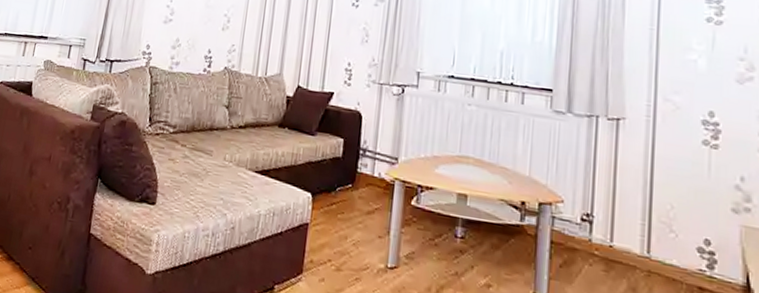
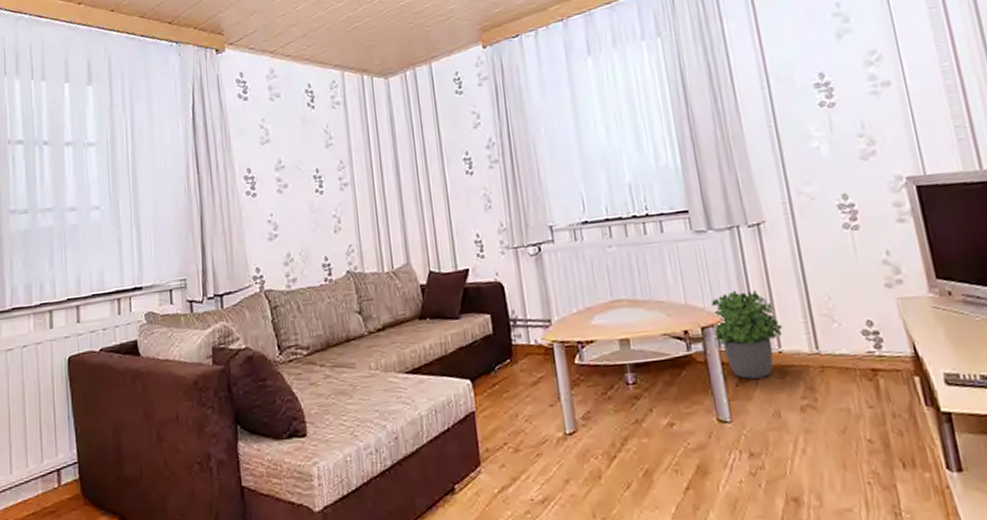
potted plant: none [549,175,619,267] -> present [711,289,783,379]

